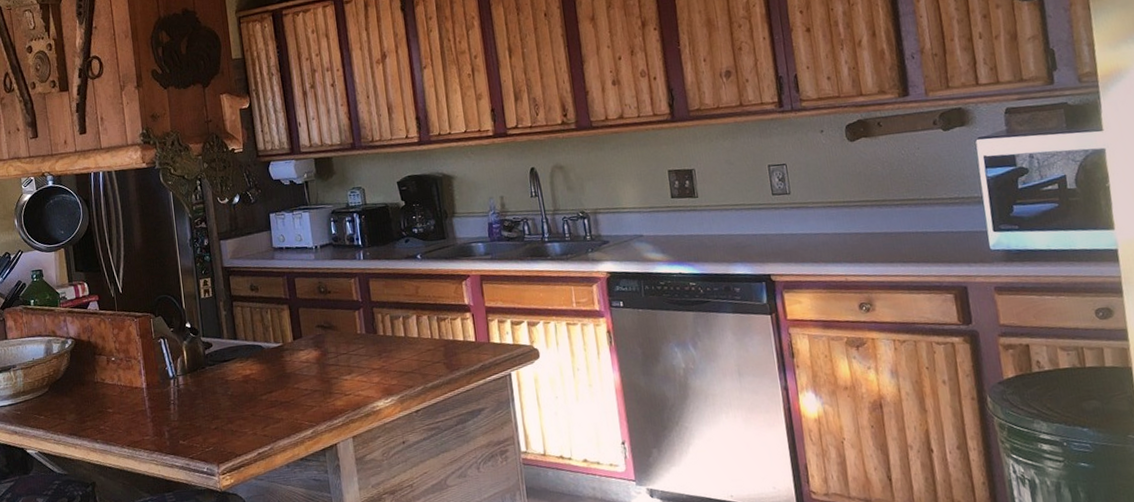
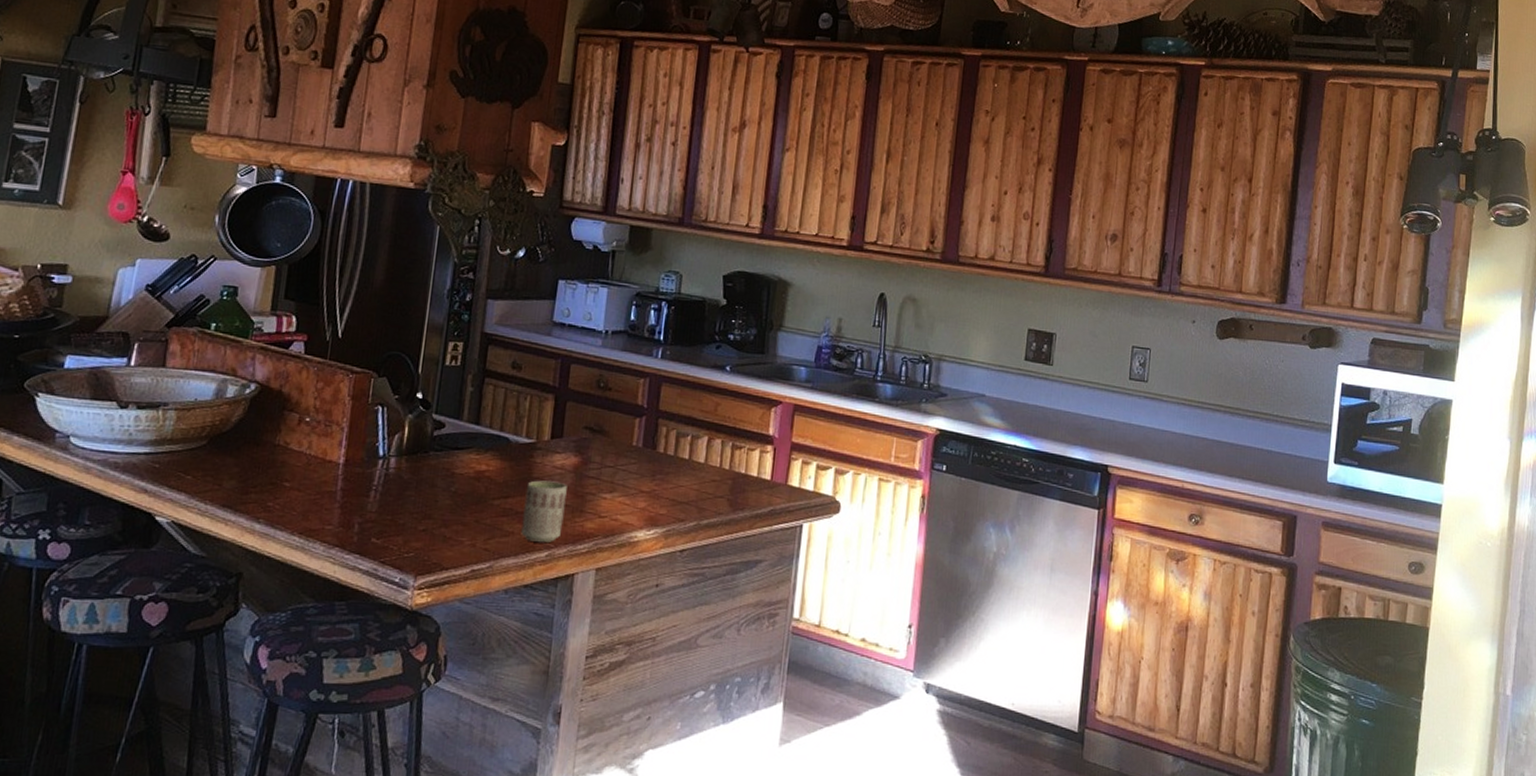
cup: none [283,373,319,423] -> present [521,480,567,542]

